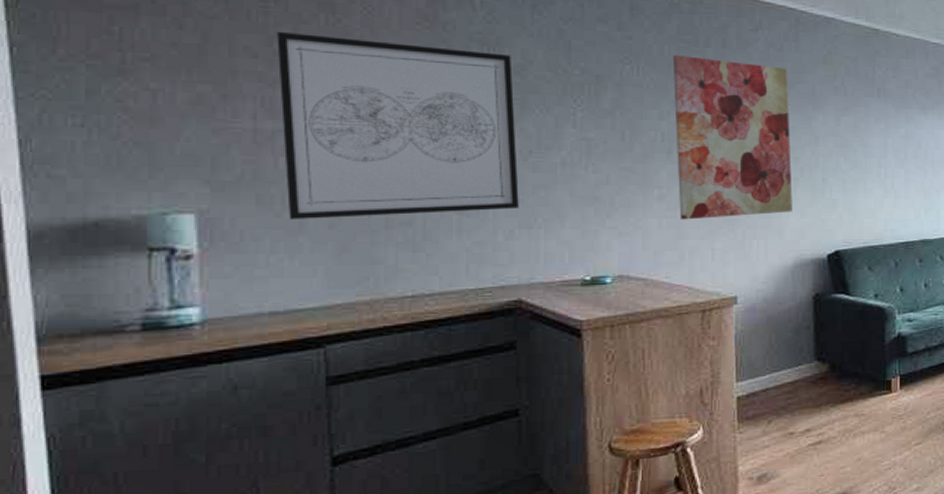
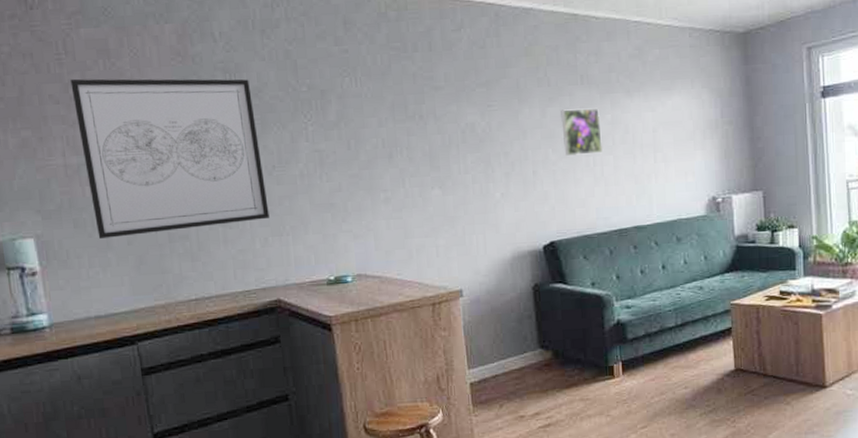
wall art: present [672,54,793,220] -> none [385,62,507,220]
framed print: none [855,120,896,167] -> present [561,108,604,157]

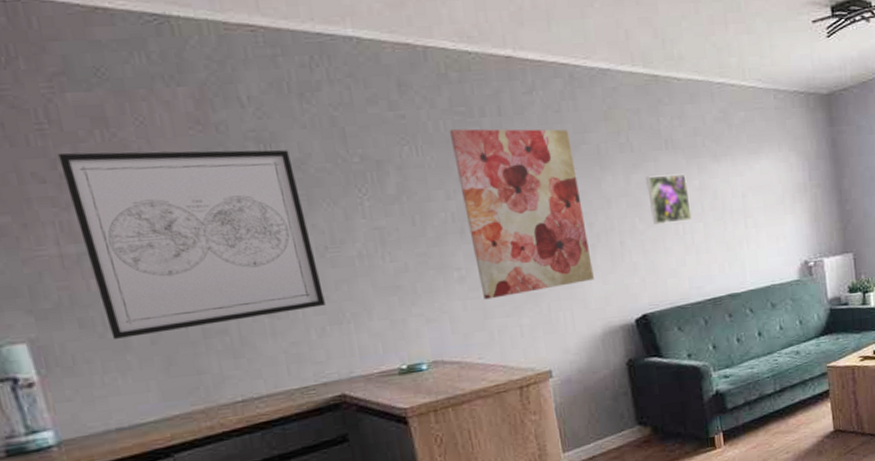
wall art: none [385,62,507,220] -> present [449,128,594,300]

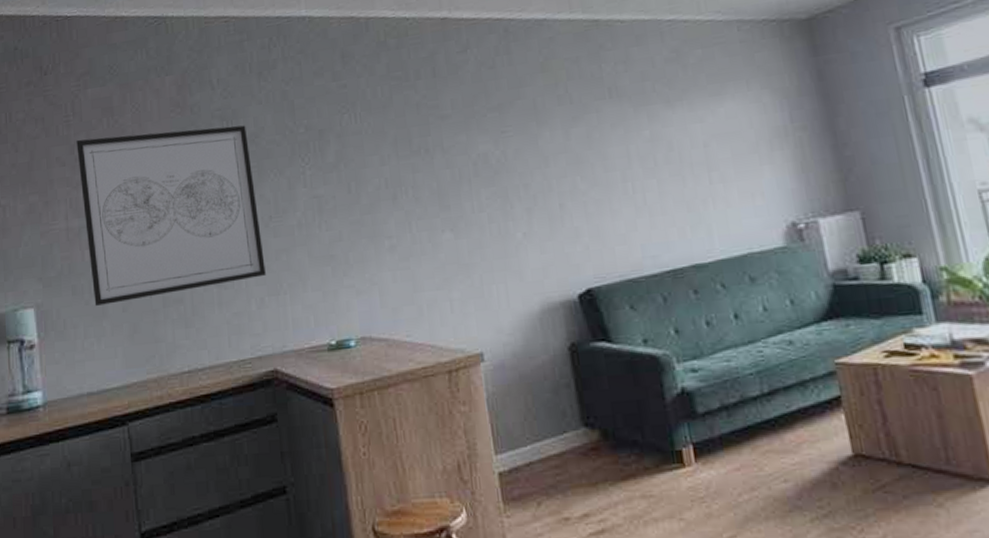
wall art: present [449,128,594,300] -> none [386,85,531,271]
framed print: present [646,174,693,225] -> none [588,124,644,183]

